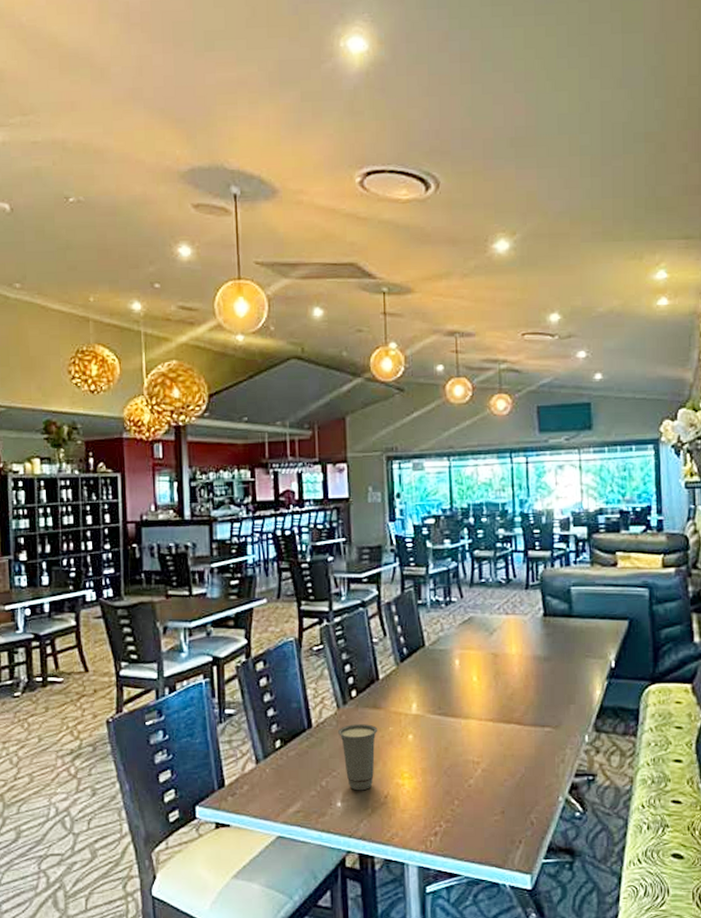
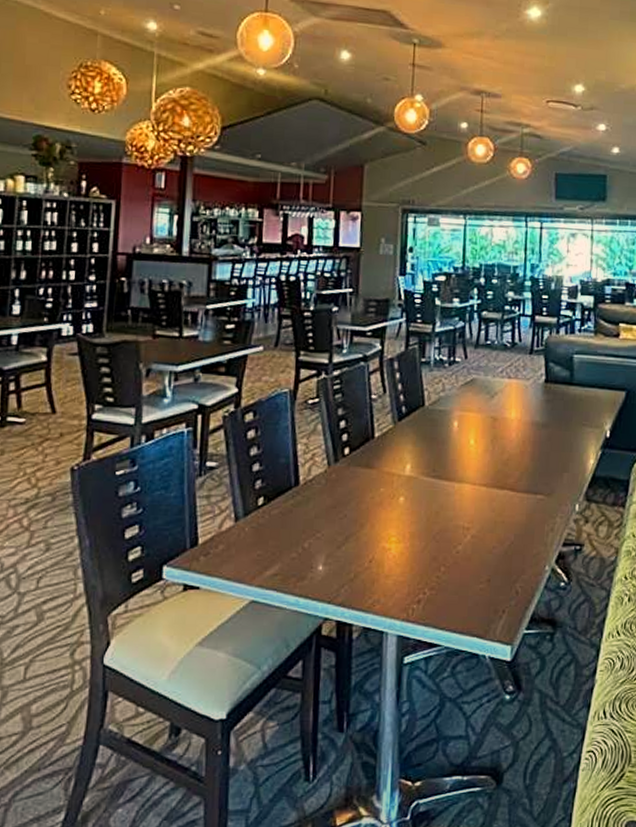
cup: present [337,724,378,791] -> none [325,483,369,554]

